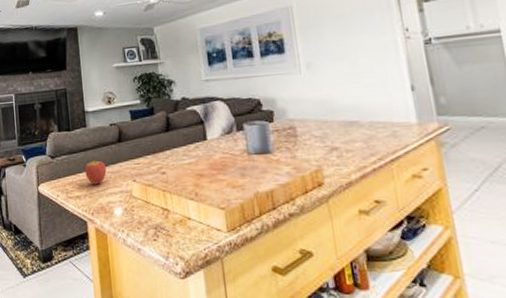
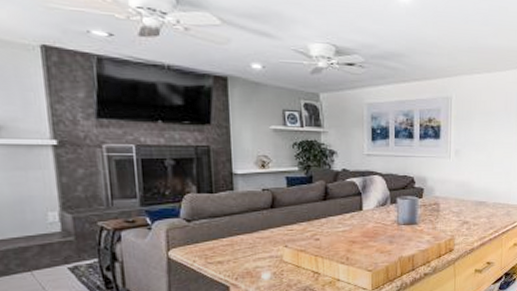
fruit: present [85,156,107,185] -> none [229,221,256,250]

